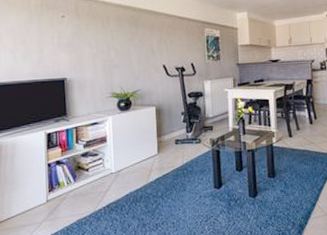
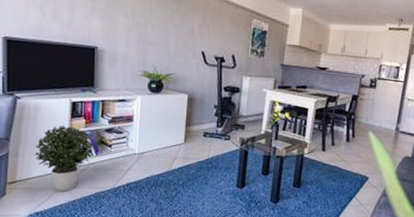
potted plant: none [12,158,73,227] -> present [33,125,95,192]

